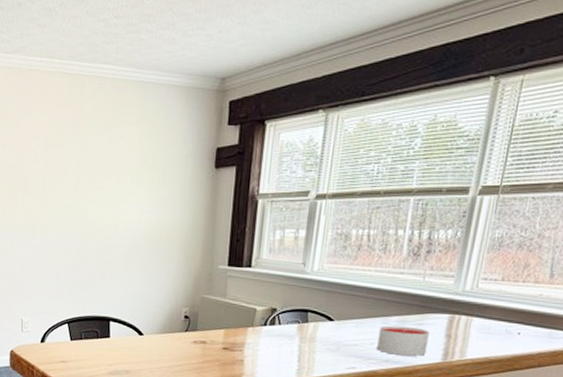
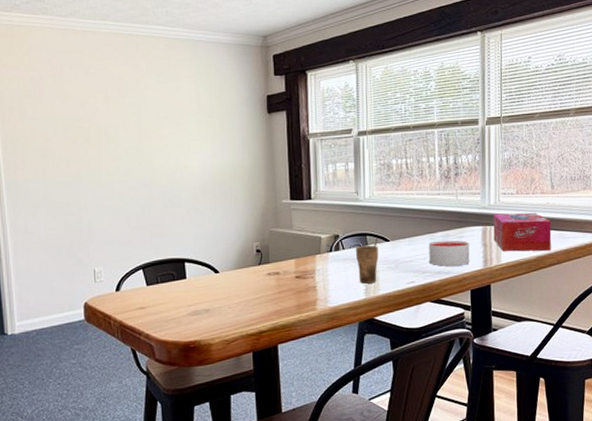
cup: none [292,316,322,364] -> present [355,238,379,284]
tissue box: none [461,301,540,351] -> present [493,212,552,252]

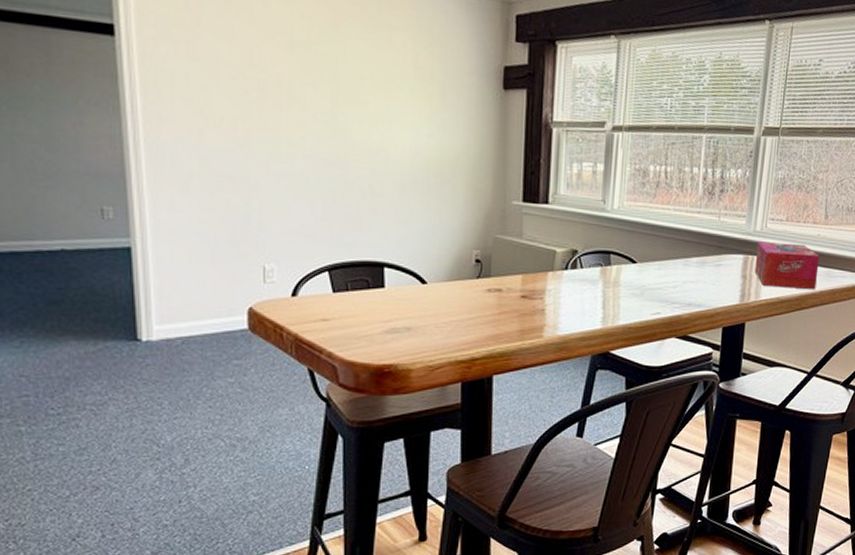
cup: present [355,238,379,284] -> none [595,258,624,311]
candle: present [428,240,470,266] -> none [680,267,727,298]

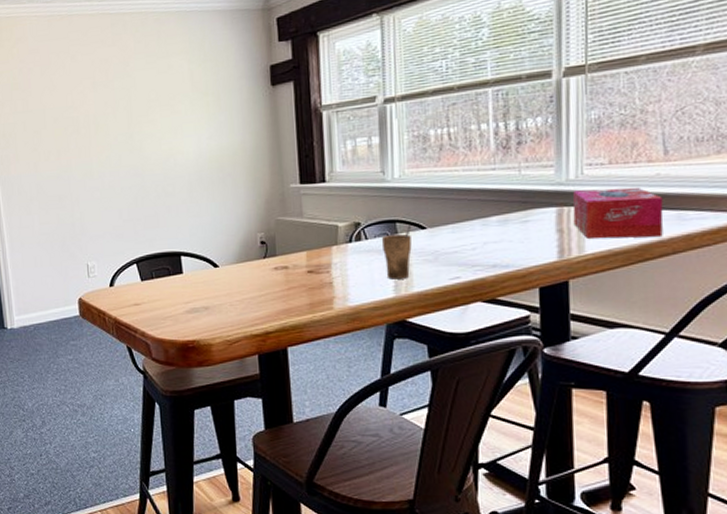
cup: none [595,258,624,311] -> present [381,225,412,280]

